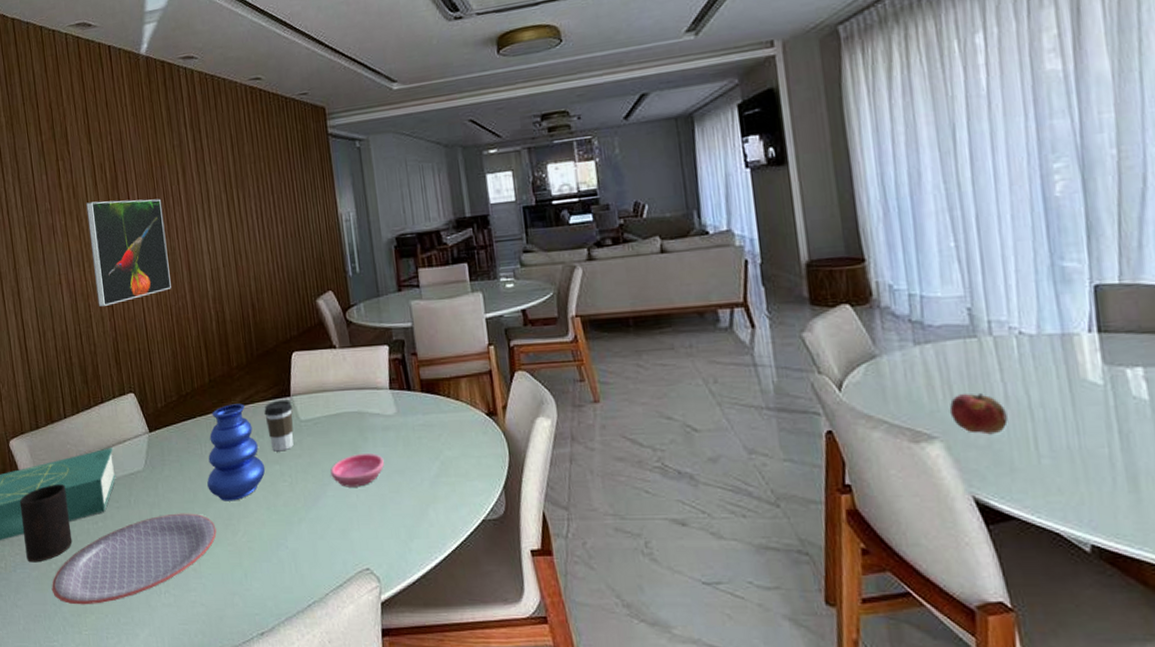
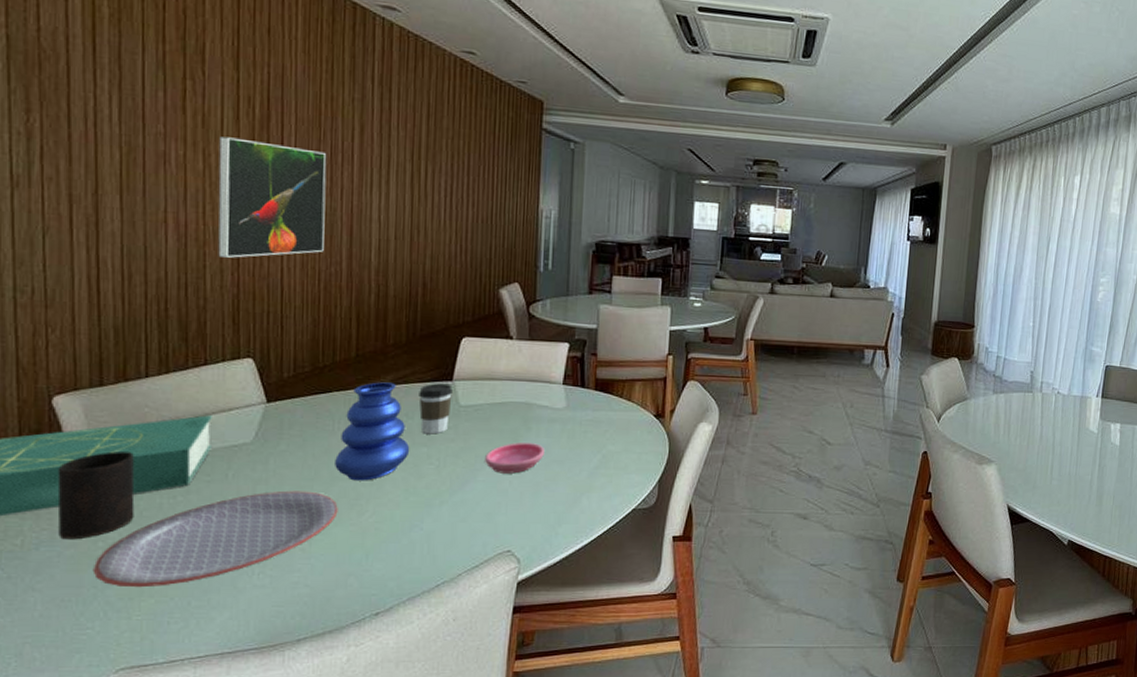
fruit: present [949,394,1008,435] -> none [1005,432,1039,462]

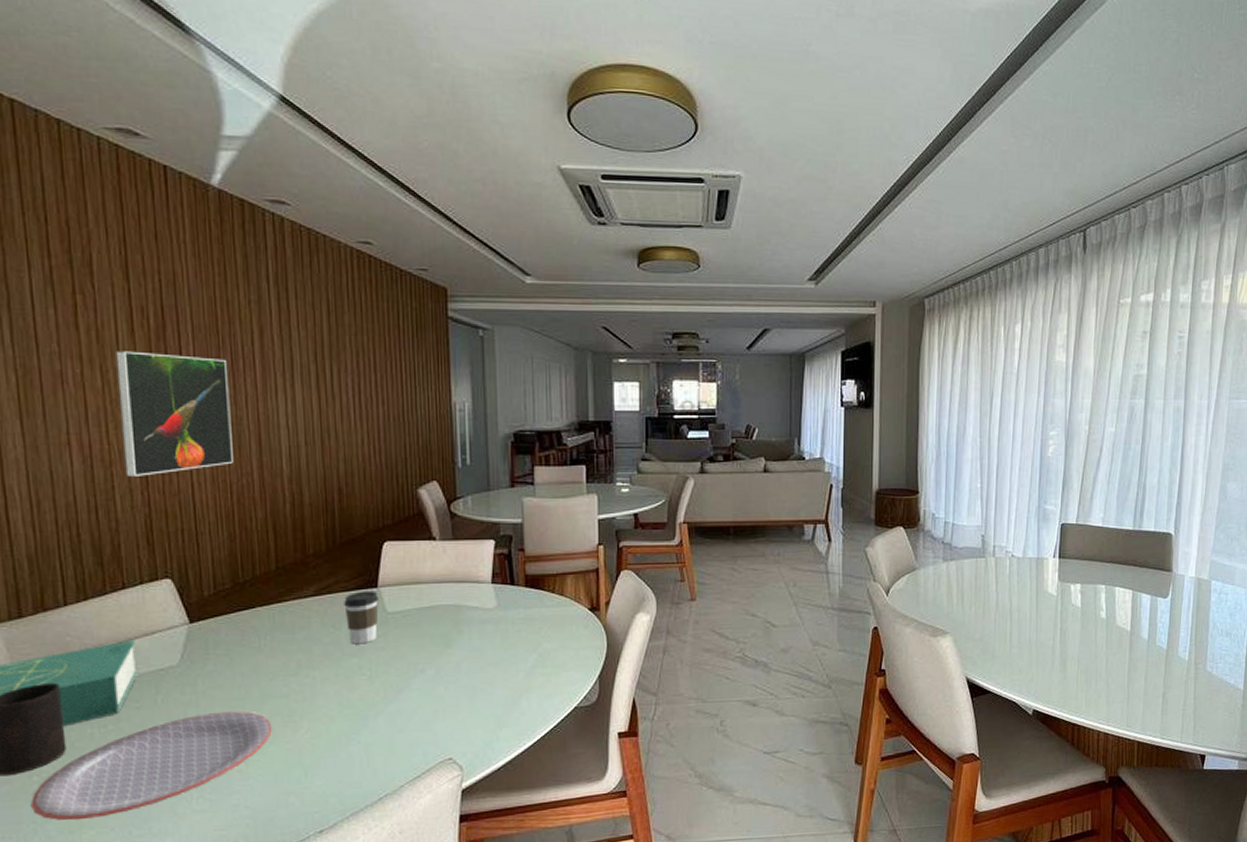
vase: present [335,382,410,481] -> none [264,594,340,697]
saucer: present [485,443,544,474] -> none [418,646,478,680]

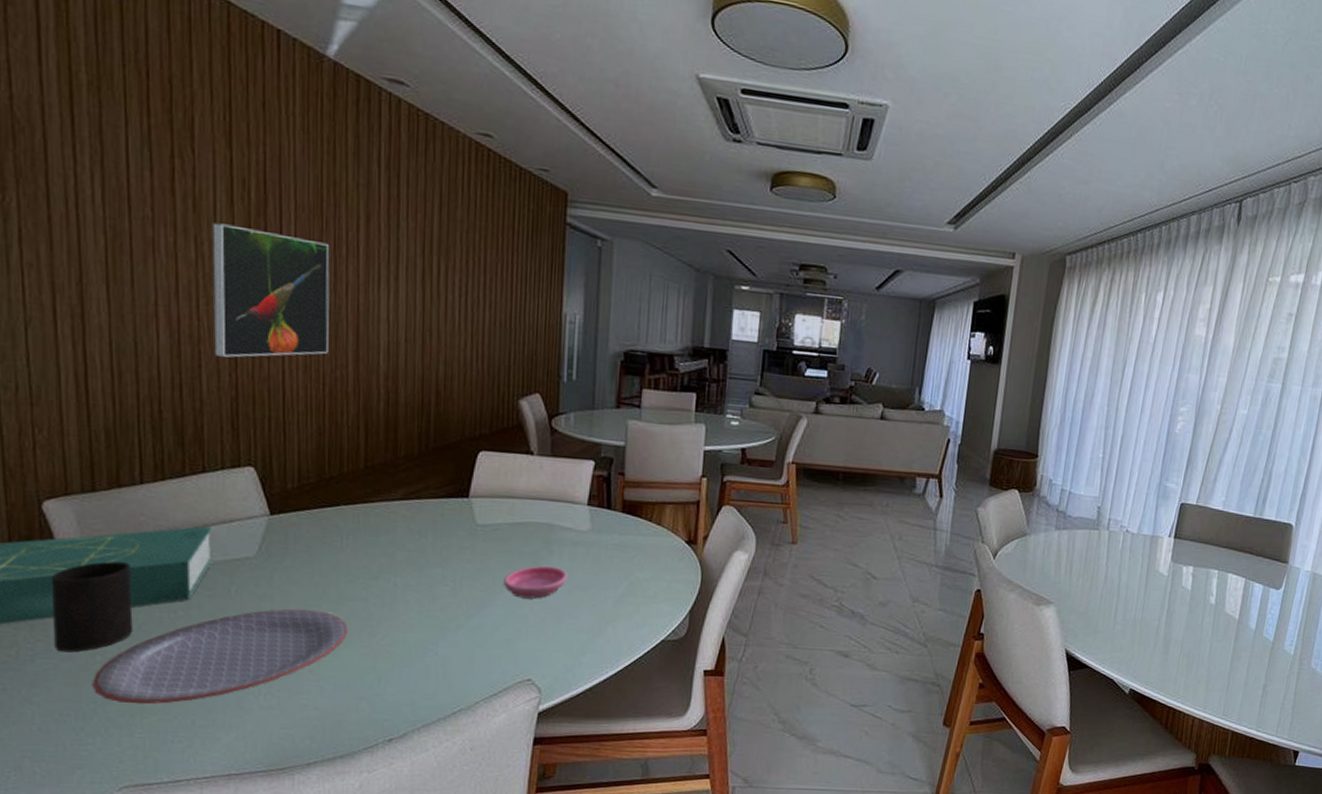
coffee cup: present [344,591,379,645] -> none [432,499,469,554]
saucer: none [418,646,478,680] -> present [504,566,567,599]

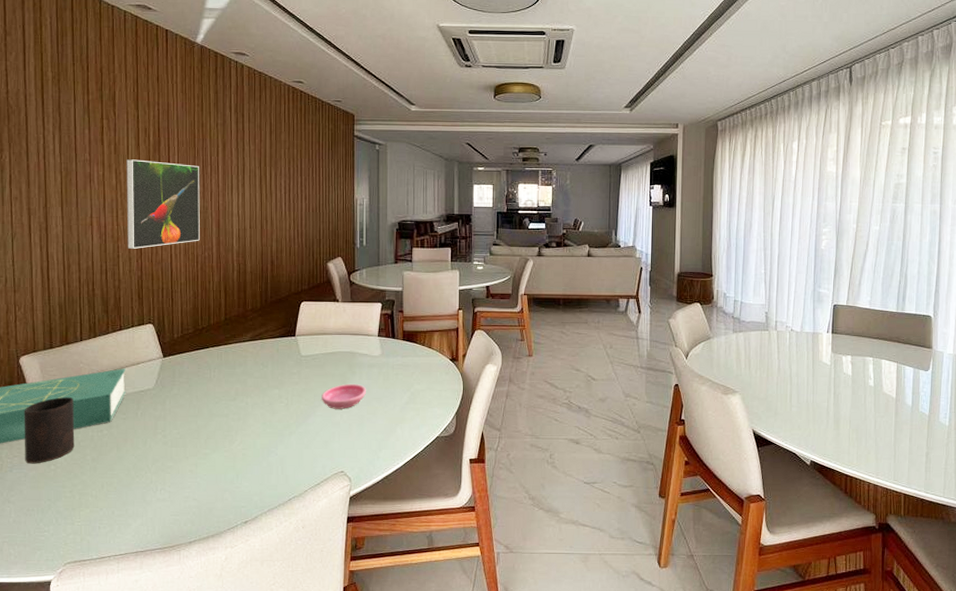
plate: present [91,608,348,705] -> none [48,425,215,501]

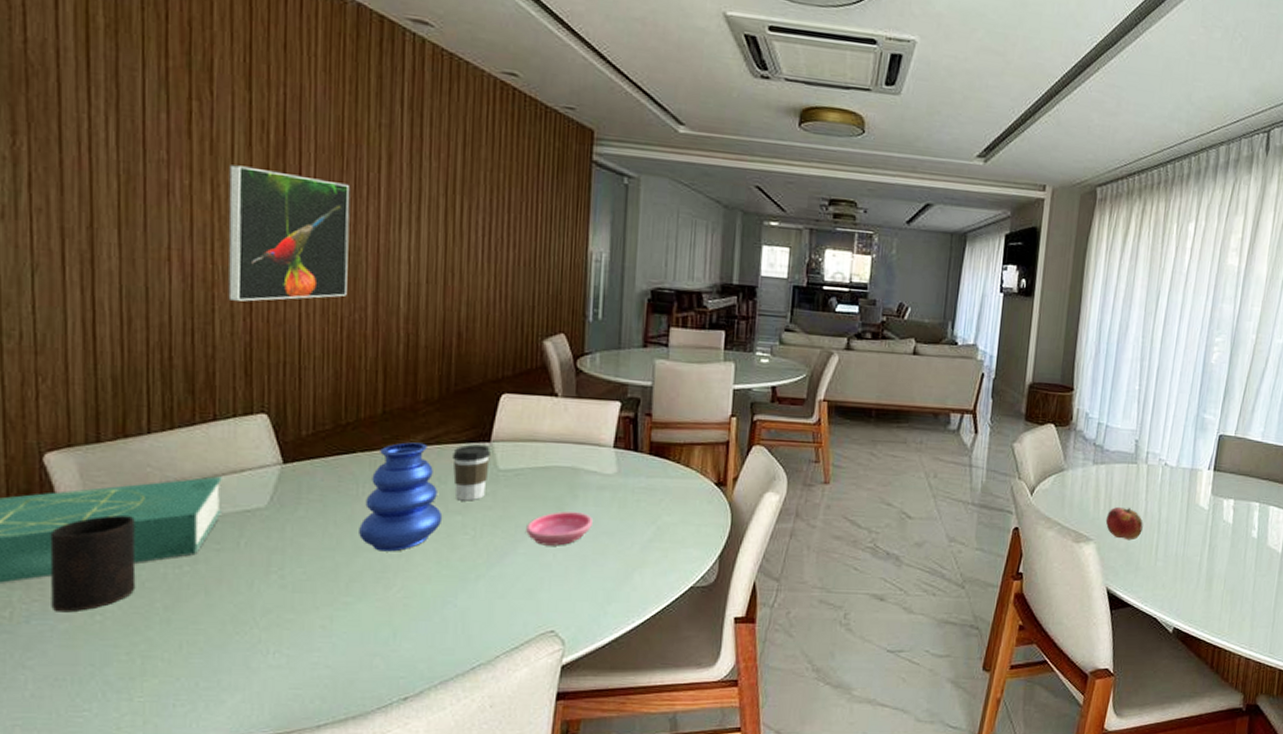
vase: none [212,339,266,417] -> present [359,442,443,552]
coffee cup: none [271,338,295,379] -> present [453,444,490,501]
fruit: none [747,366,778,392] -> present [1105,507,1143,541]

